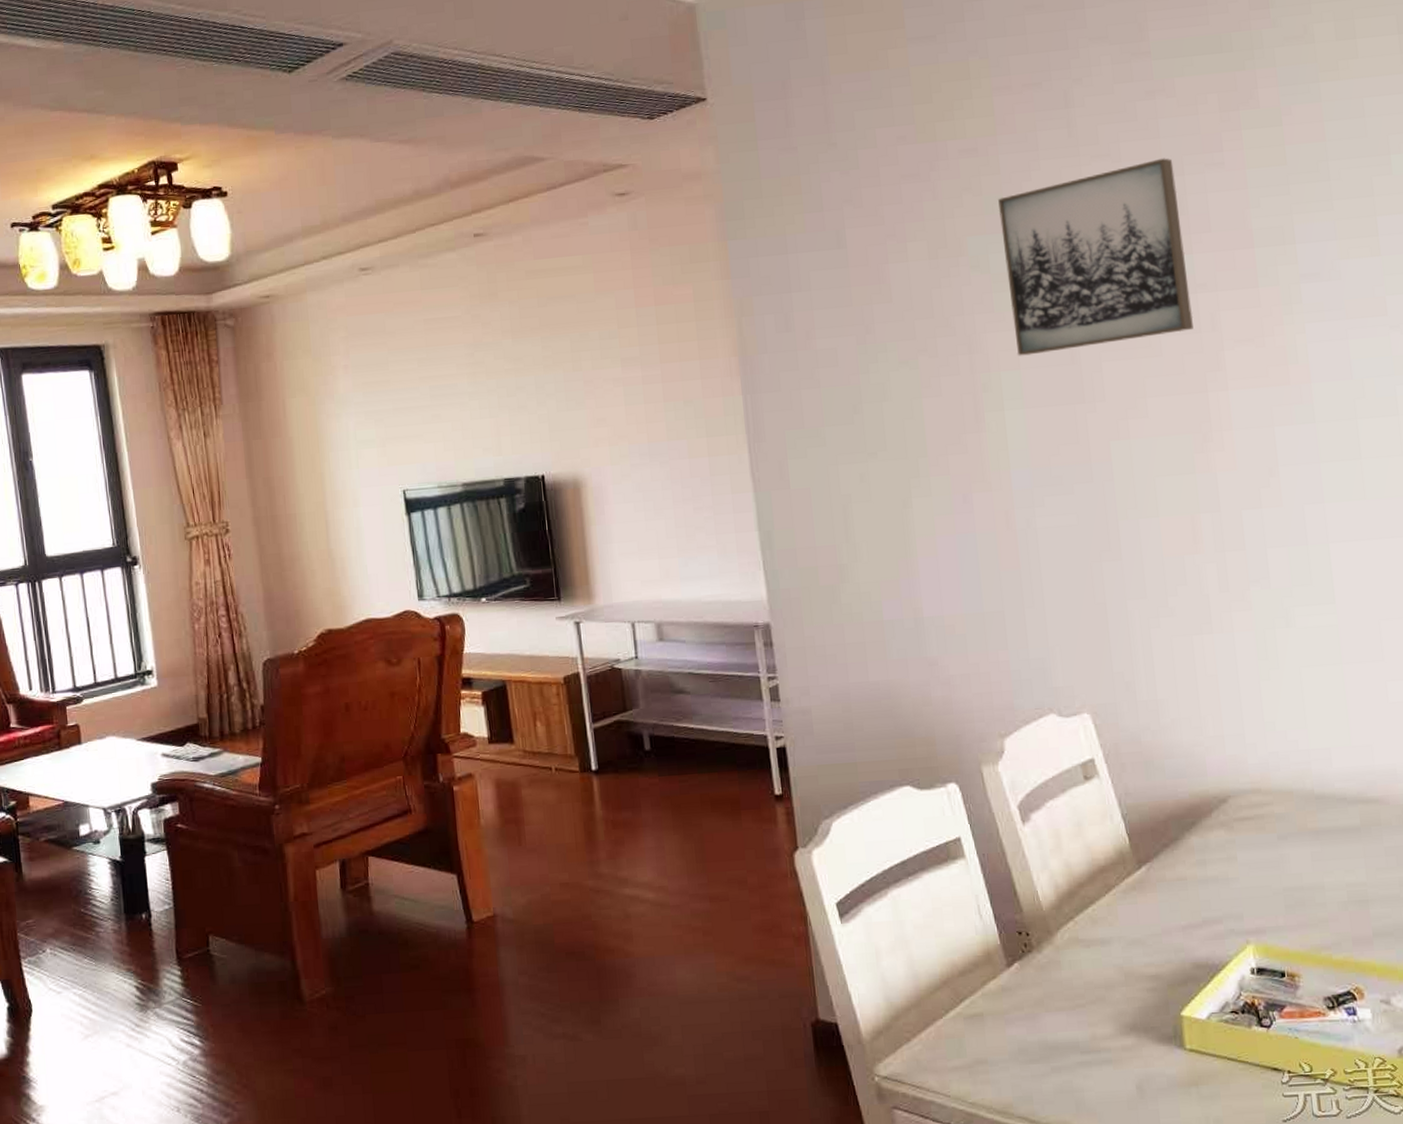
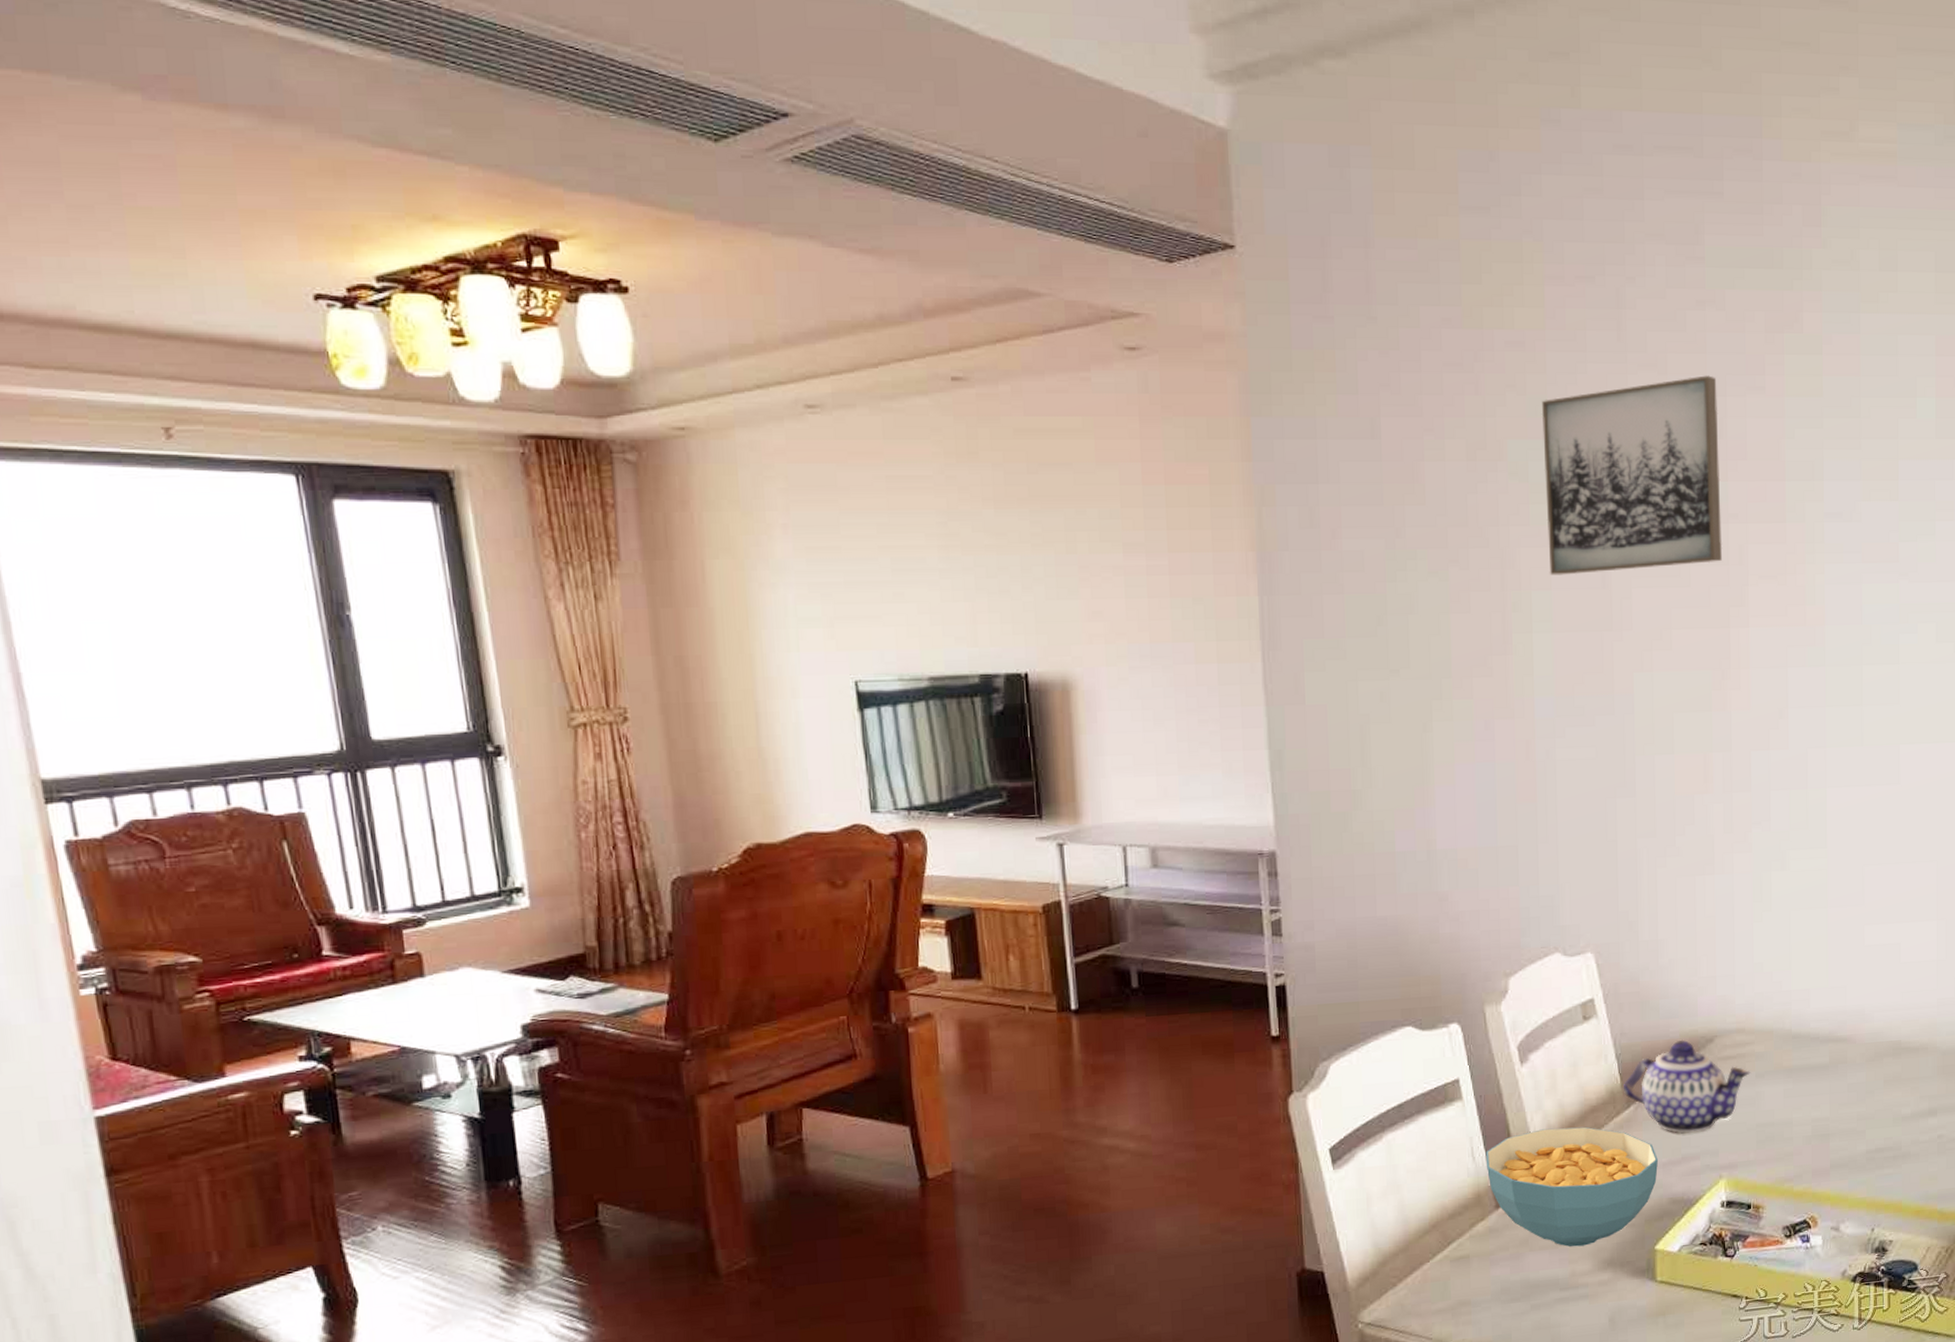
cereal bowl: none [992,887,1177,1010] -> present [1485,1126,1658,1247]
teapot: none [1132,800,1272,897] -> present [1623,1039,1751,1134]

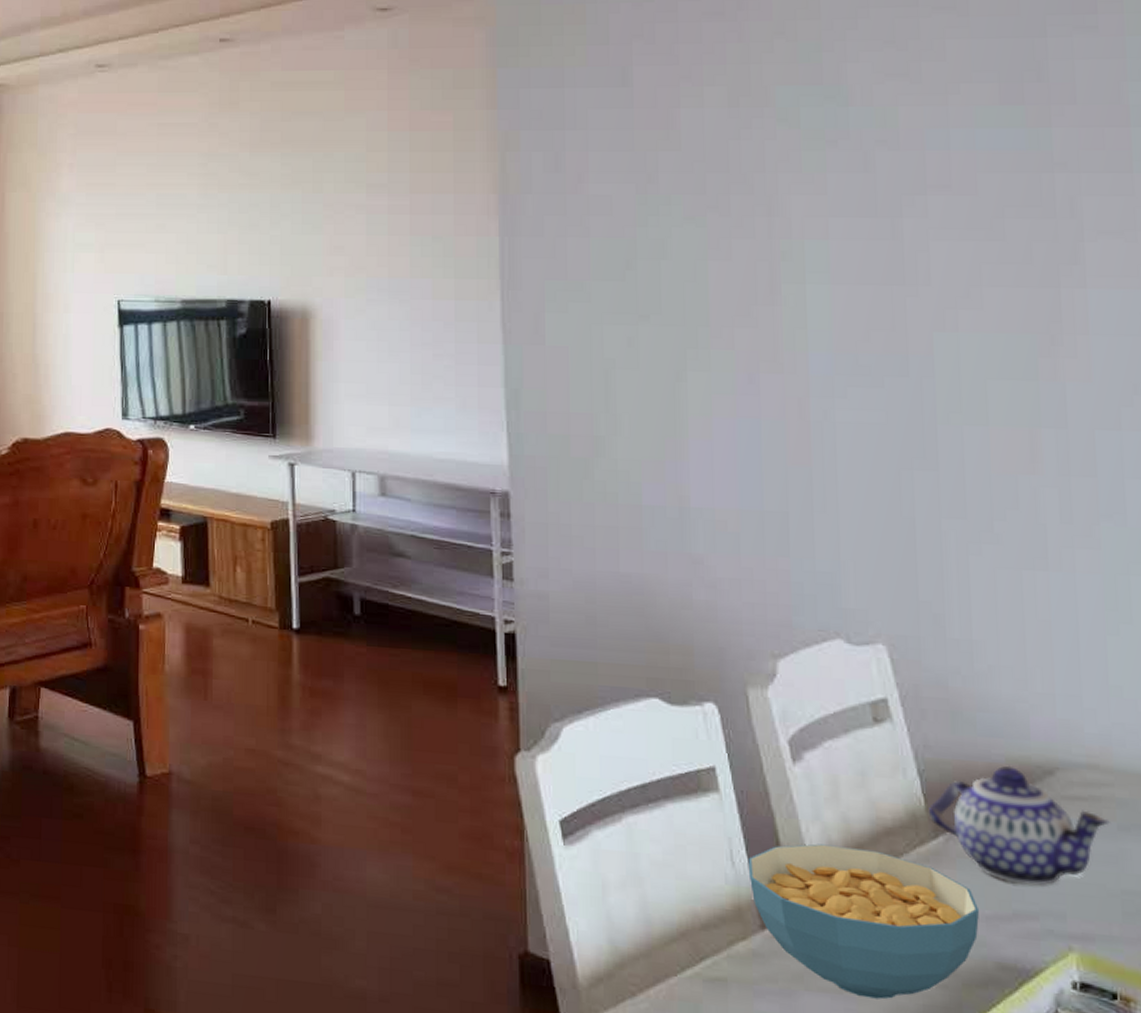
wall art: present [1542,375,1723,576] -> none [816,16,1048,225]

